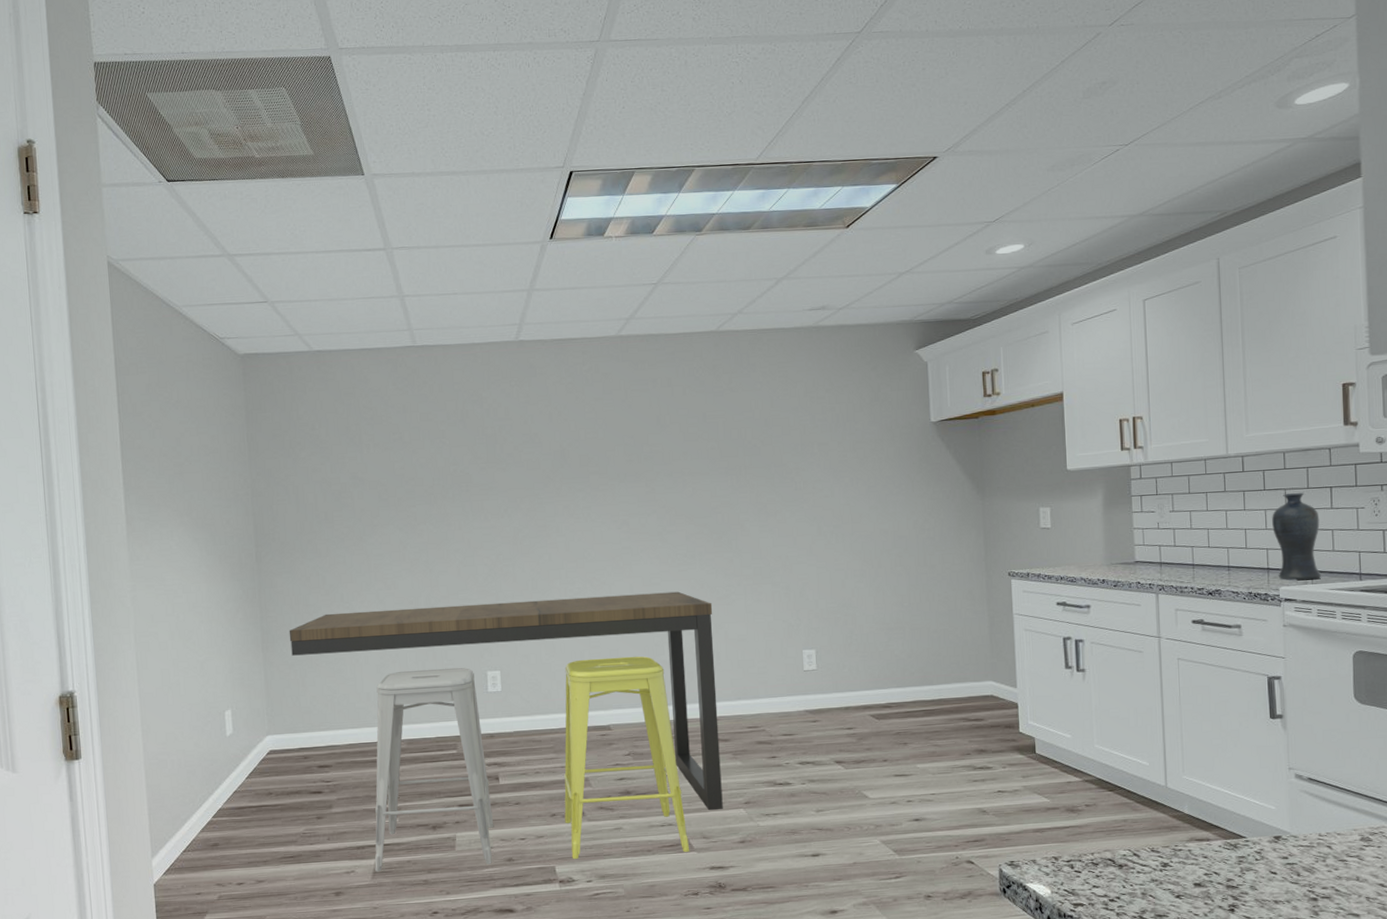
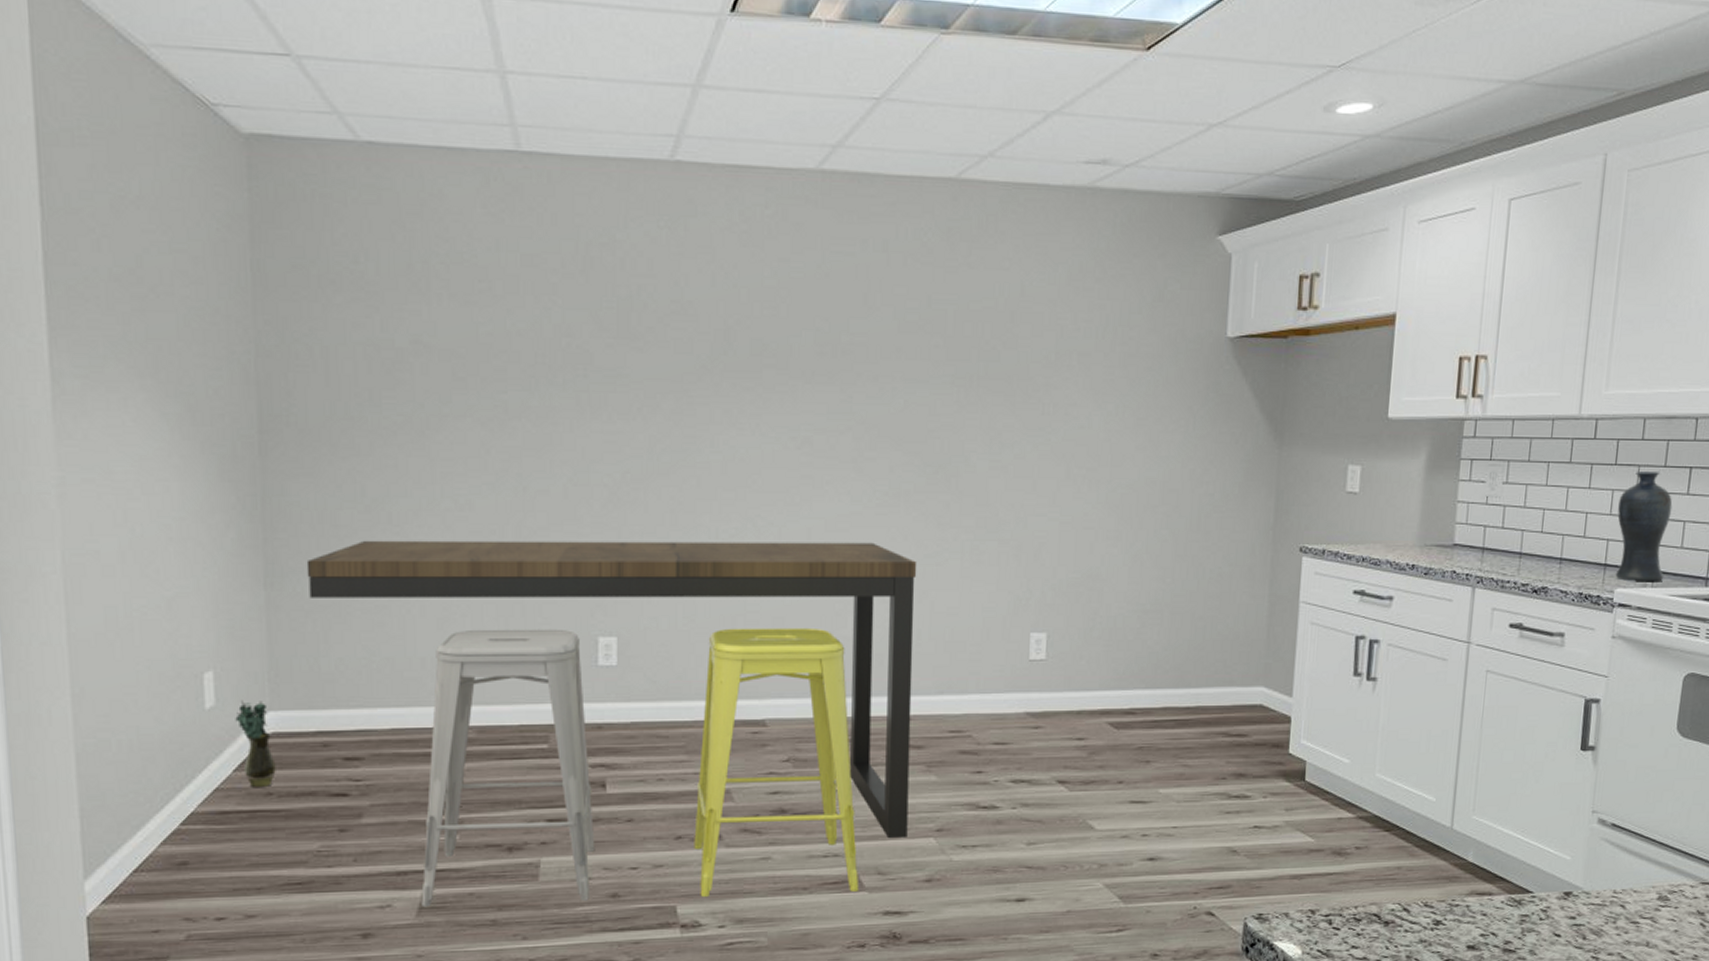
vase: none [246,728,274,789] -> present [235,699,276,787]

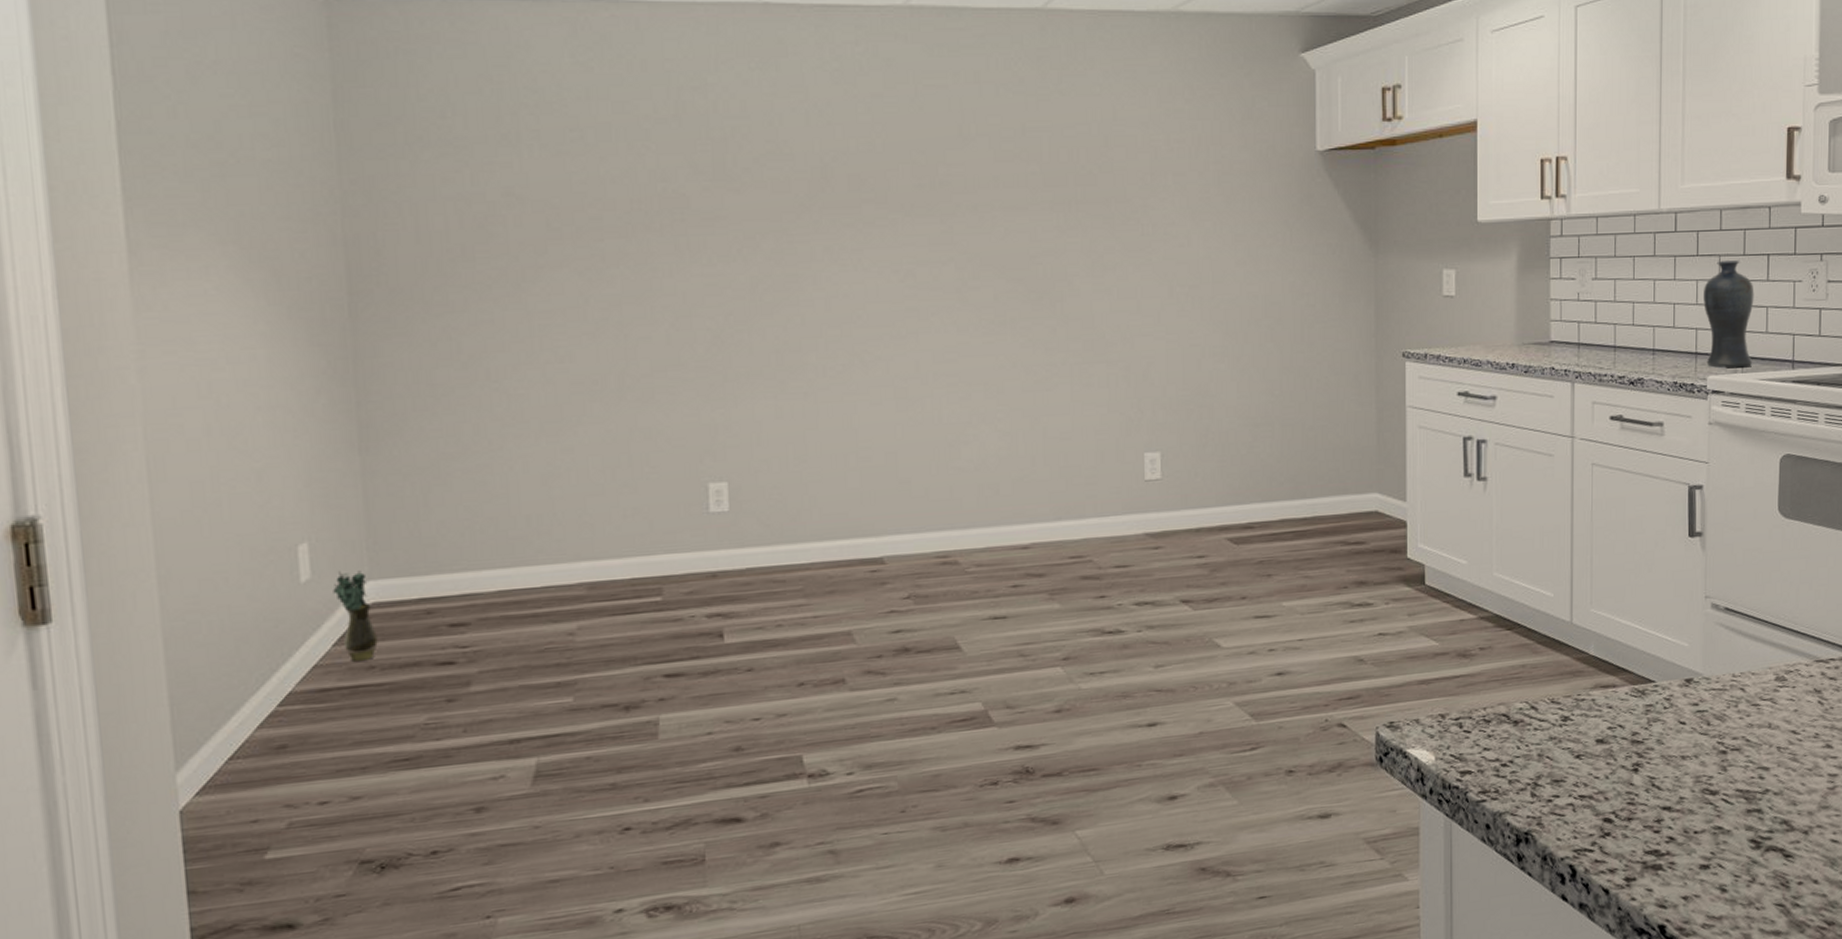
dining table: present [306,540,917,908] -> none [402,371,1034,776]

